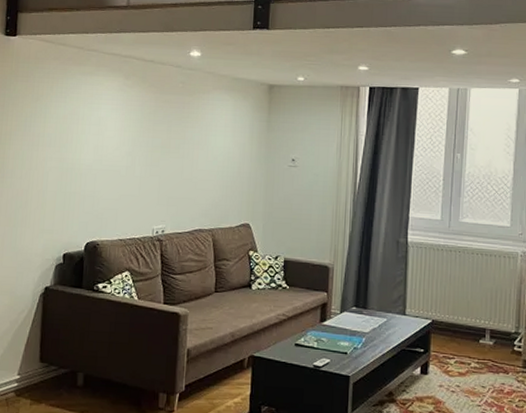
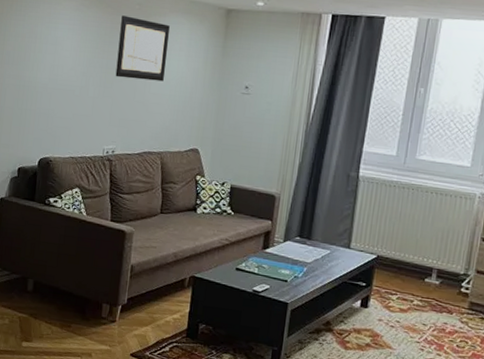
wall art: none [162,94,214,158] -> present [115,15,170,82]

